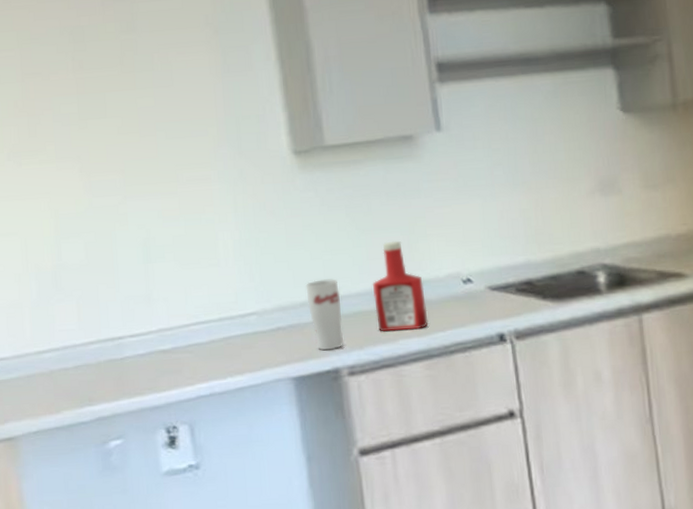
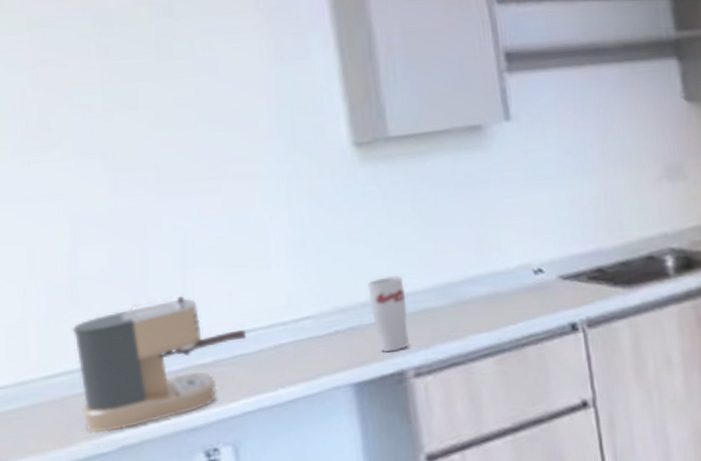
coffee maker: none [57,287,200,404] -> present [72,295,247,433]
ketchup bottle: present [372,240,429,332] -> none [439,233,499,329]

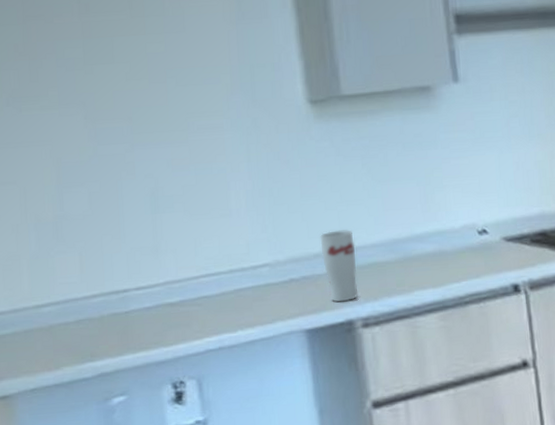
coffee maker: present [72,295,247,433] -> none [58,238,210,360]

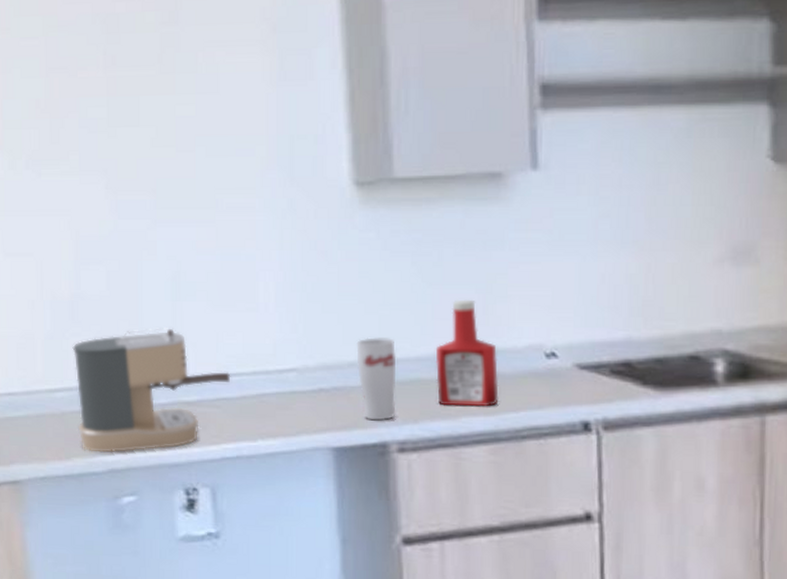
coffee maker: none [58,238,210,360] -> present [72,328,231,453]
ketchup bottle: none [387,191,444,283] -> present [435,299,499,407]

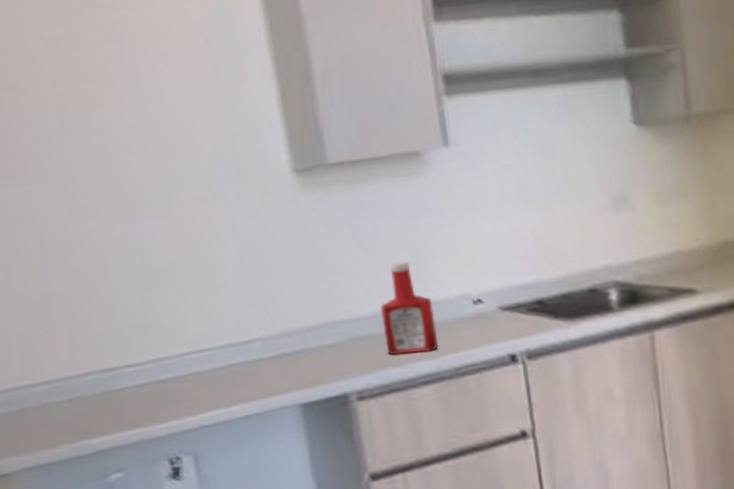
coffee maker: present [72,328,231,453] -> none [47,315,201,438]
cup: present [356,337,397,421] -> none [311,302,352,376]

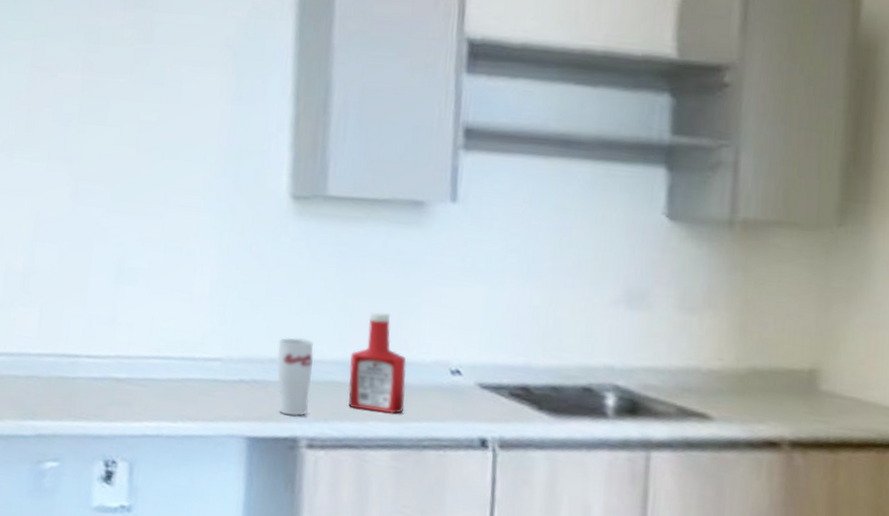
cup: none [311,302,352,376] -> present [277,337,314,417]

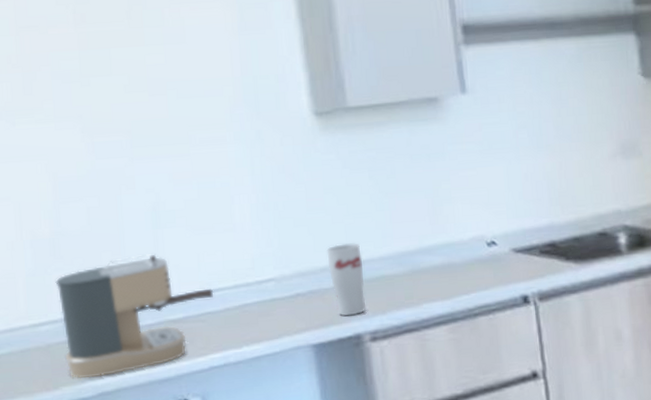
coffee maker: none [13,306,160,421] -> present [55,254,214,379]
ketchup bottle: present [348,311,407,415] -> none [395,203,453,297]

